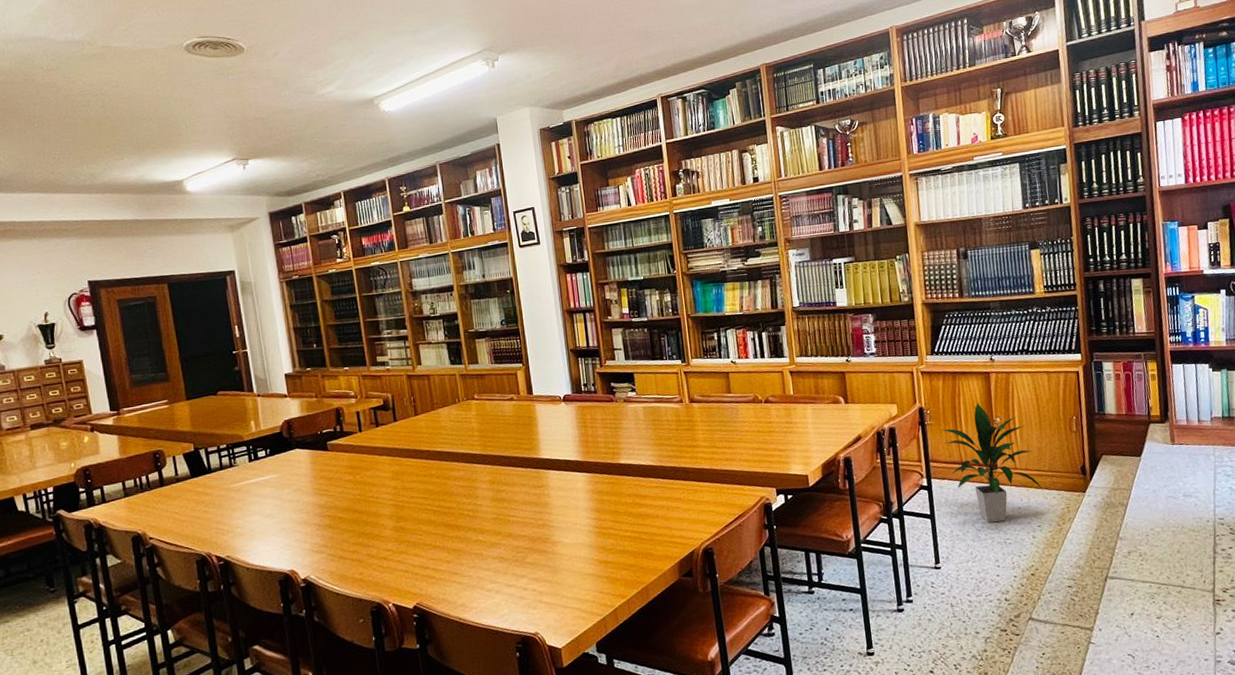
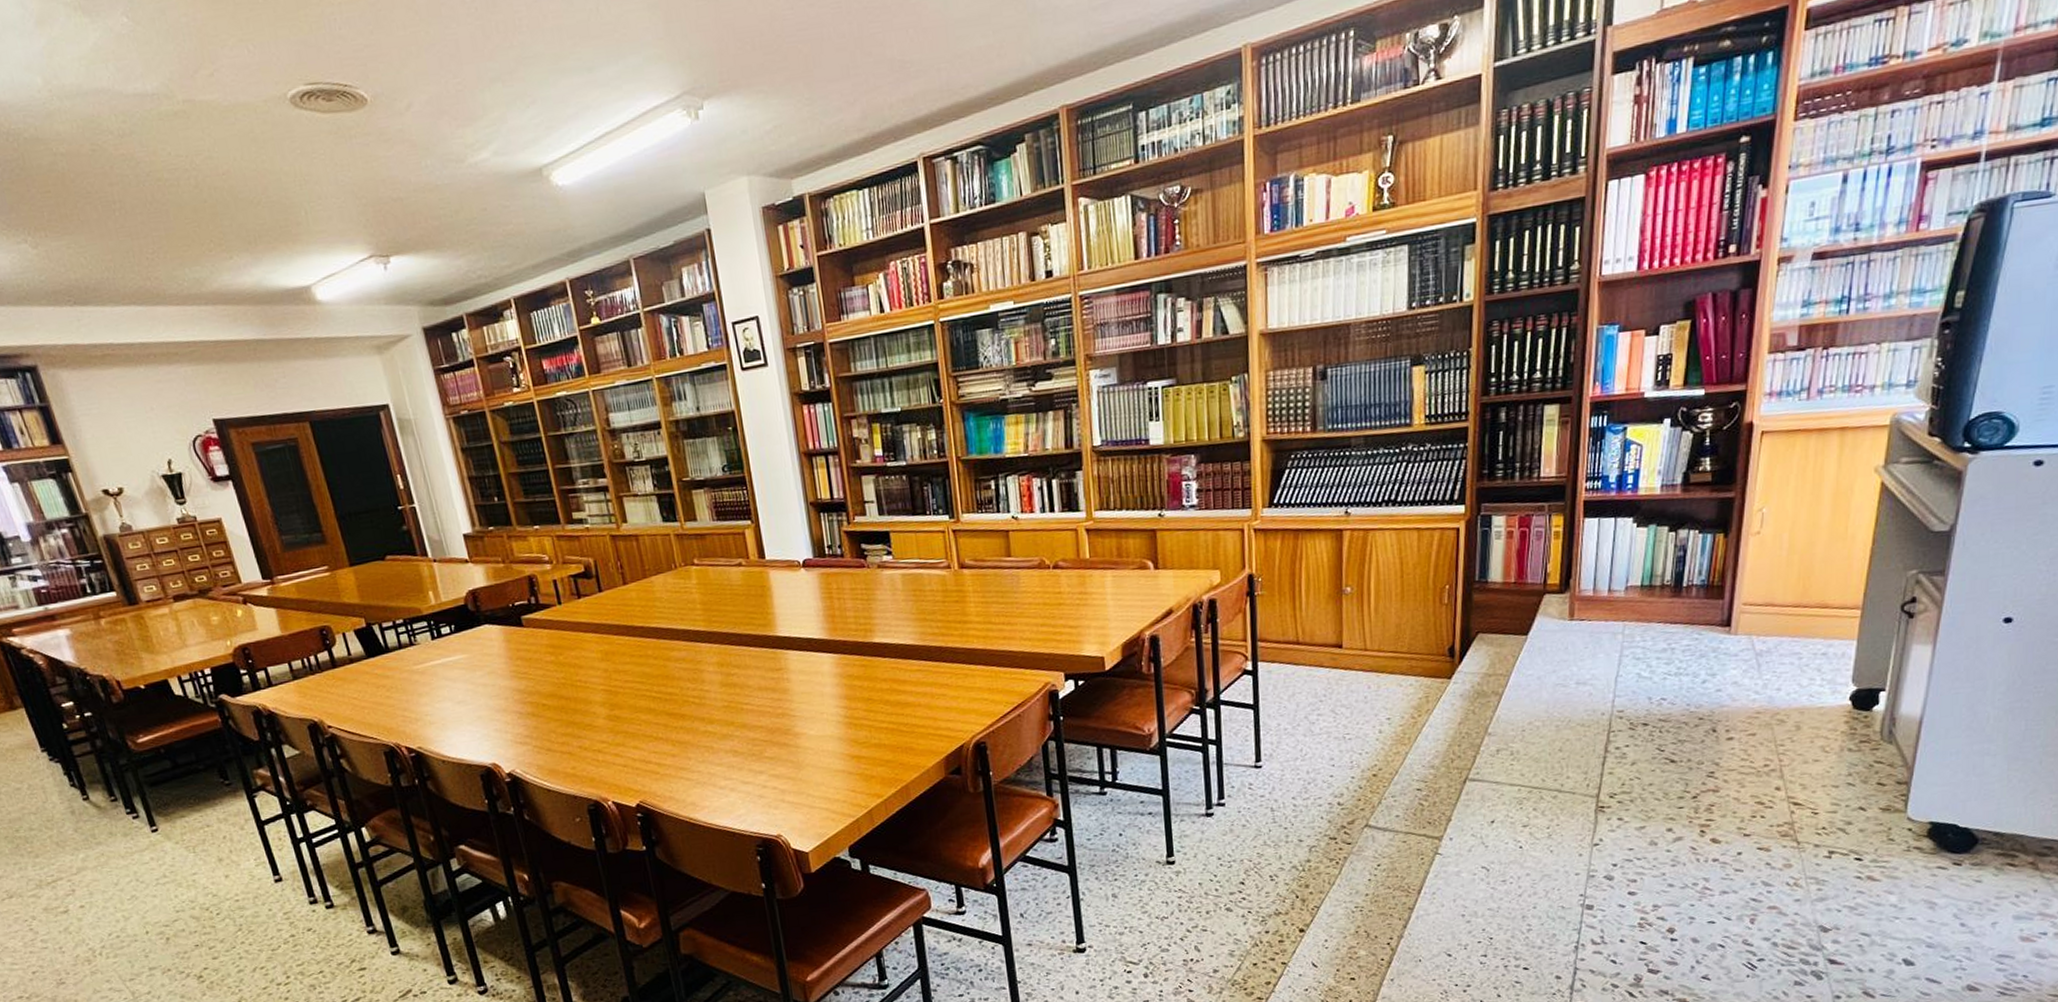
indoor plant: present [939,402,1044,523] -> none [1272,567,1399,714]

